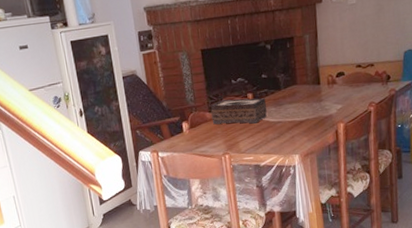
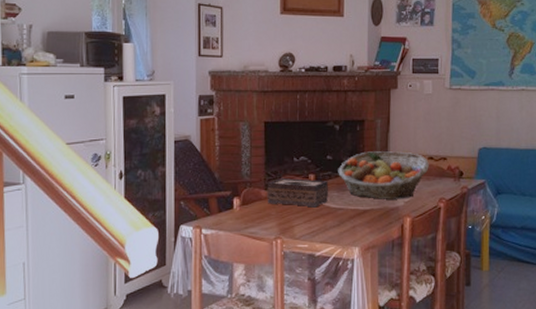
fruit basket: none [273,63,358,110] -> present [338,151,429,199]

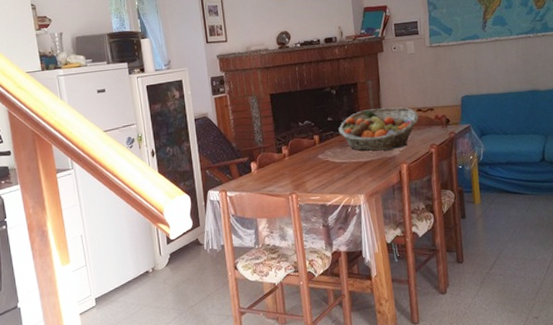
tissue box: present [267,178,329,208] -> none [278,139,333,165]

